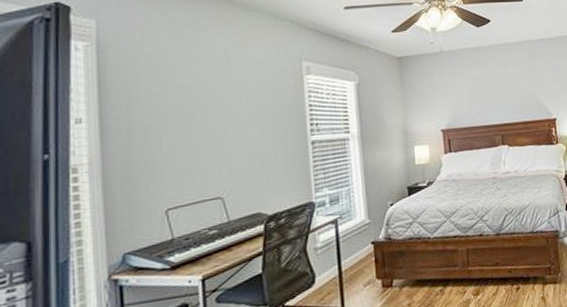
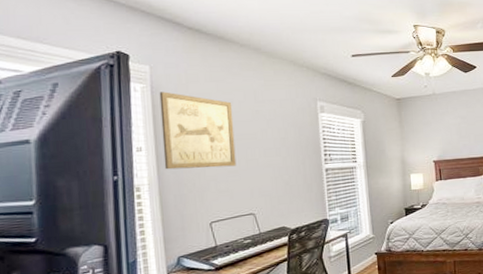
wall art: none [107,50,202,146] -> present [159,91,237,170]

